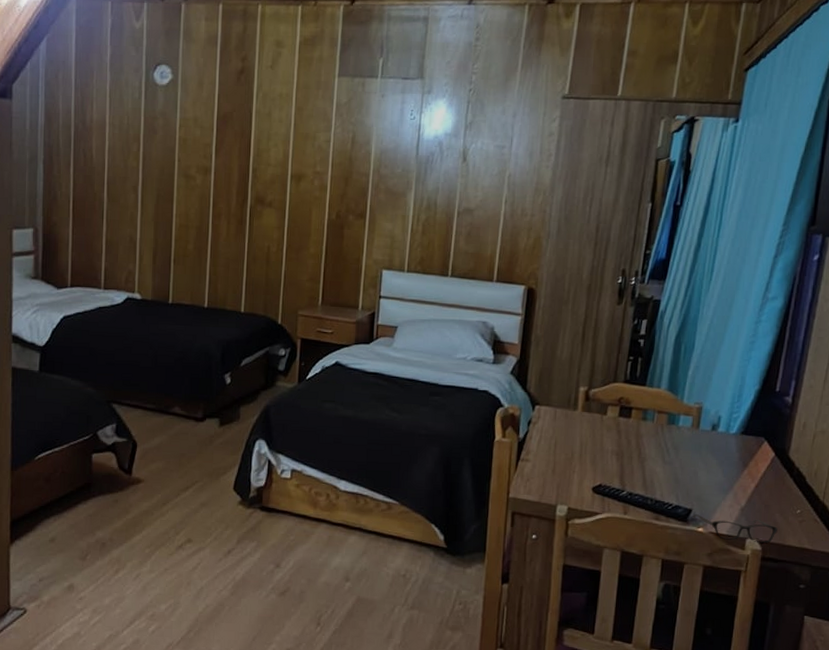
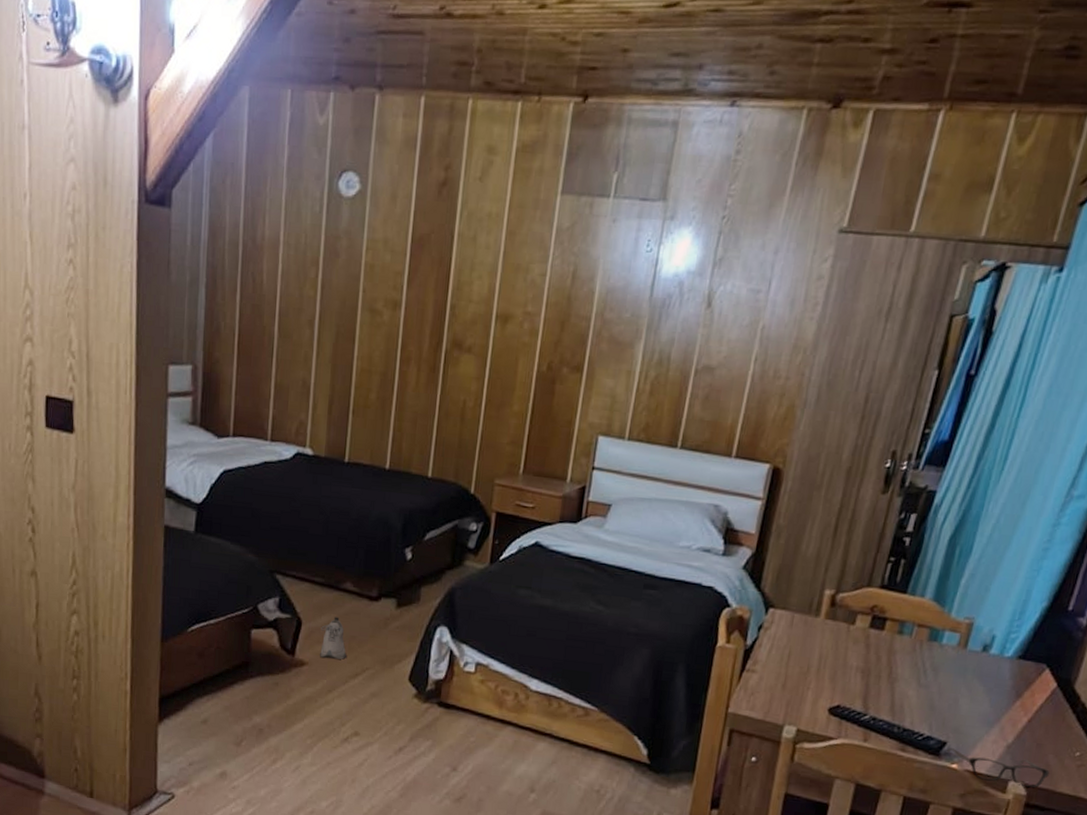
shoe: none [154,438,178,475] -> present [320,617,346,660]

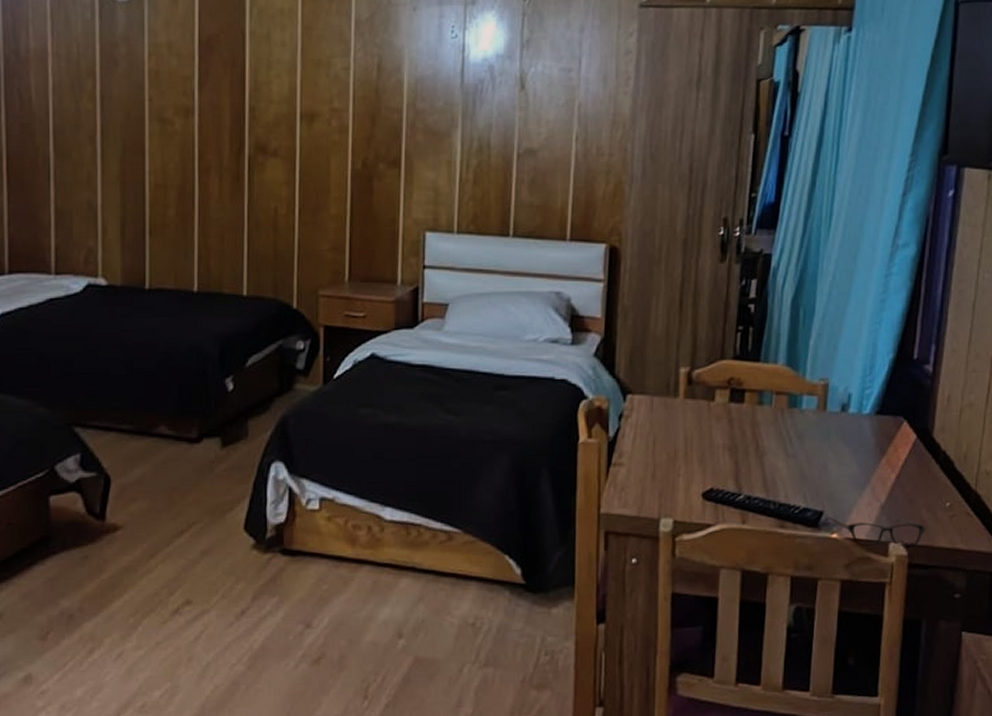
shoe: present [320,617,346,660] -> none [134,467,168,519]

